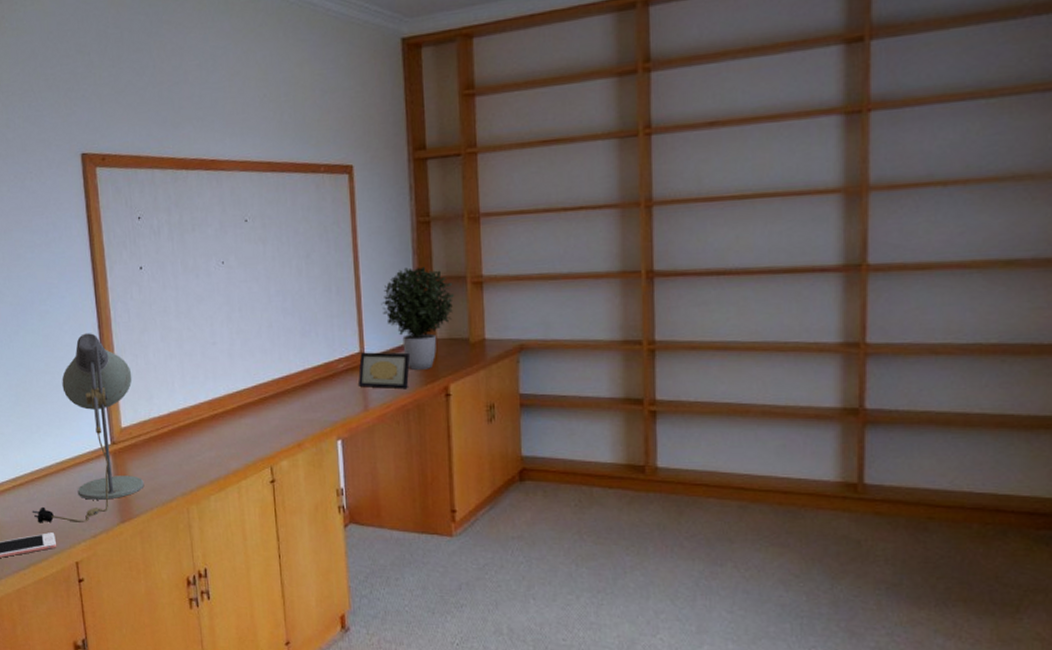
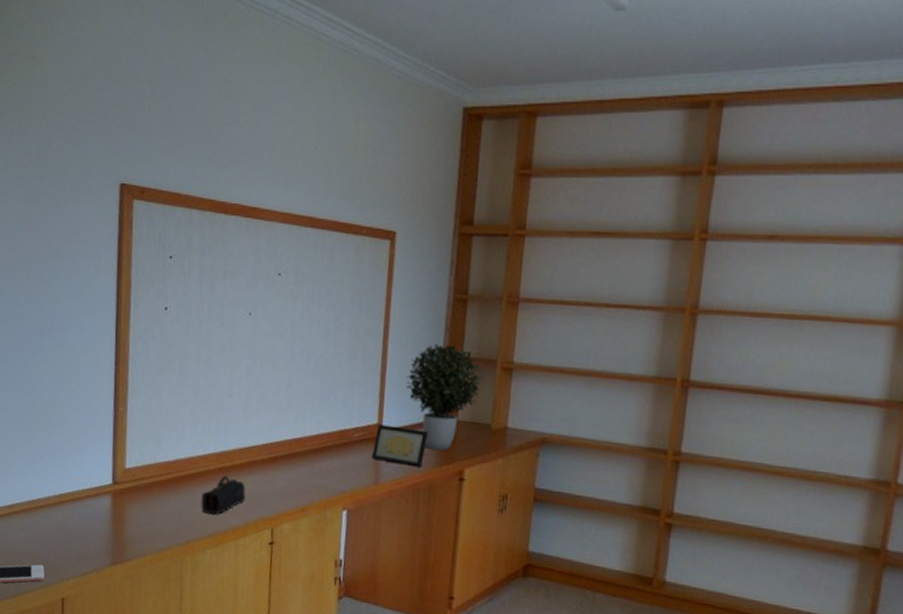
desk lamp: present [32,333,144,523] -> none [24,367,143,559]
pencil case: none [199,422,242,461] -> present [201,475,246,515]

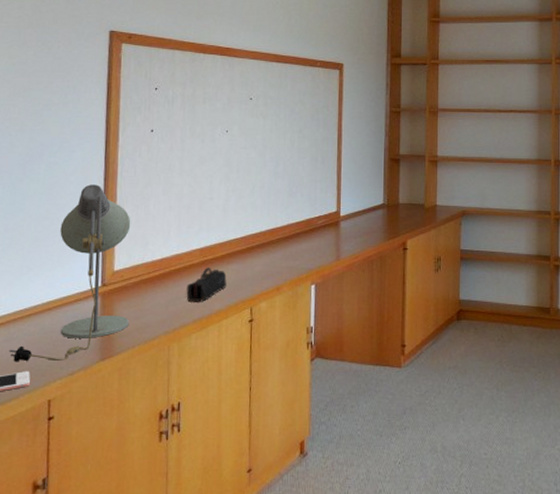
desk lamp: none [24,367,143,559] -> present [9,184,131,362]
picture frame: present [371,424,429,468] -> none [332,212,378,243]
potted plant: present [406,344,483,451] -> none [357,146,416,228]

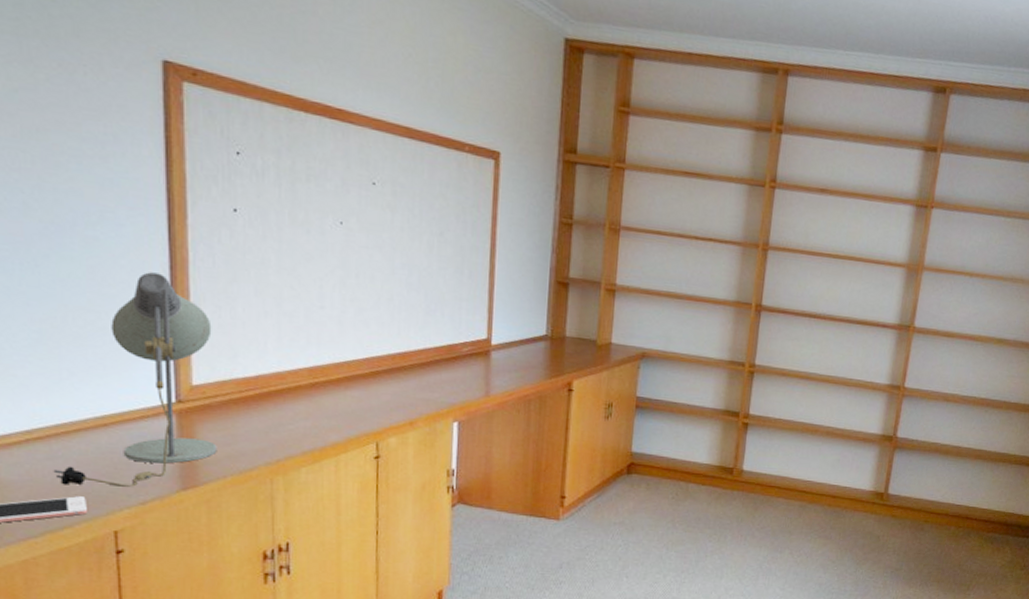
pencil case: present [186,267,227,302] -> none [292,391,345,432]

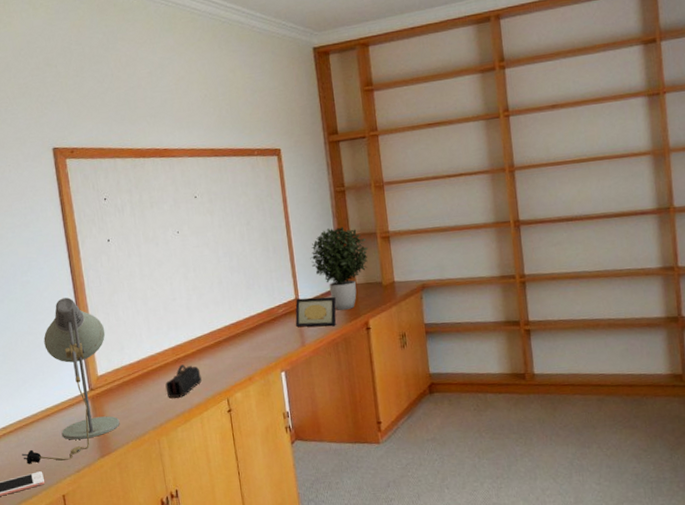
pencil case: none [292,391,345,432] -> present [165,364,202,398]
picture frame: none [481,339,539,381] -> present [295,296,337,327]
potted plant: none [514,264,588,364] -> present [310,227,369,310]

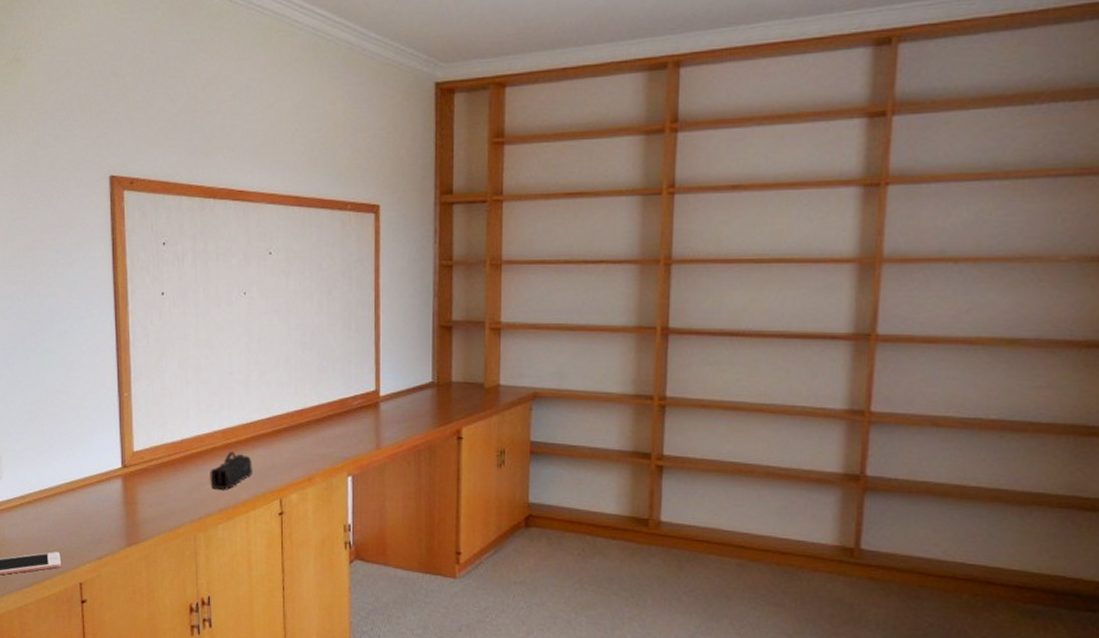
desk lamp: present [21,297,120,464] -> none [38,355,153,544]
picture frame: present [295,296,337,327] -> none [371,391,425,430]
potted plant: present [310,227,369,310] -> none [399,309,473,412]

